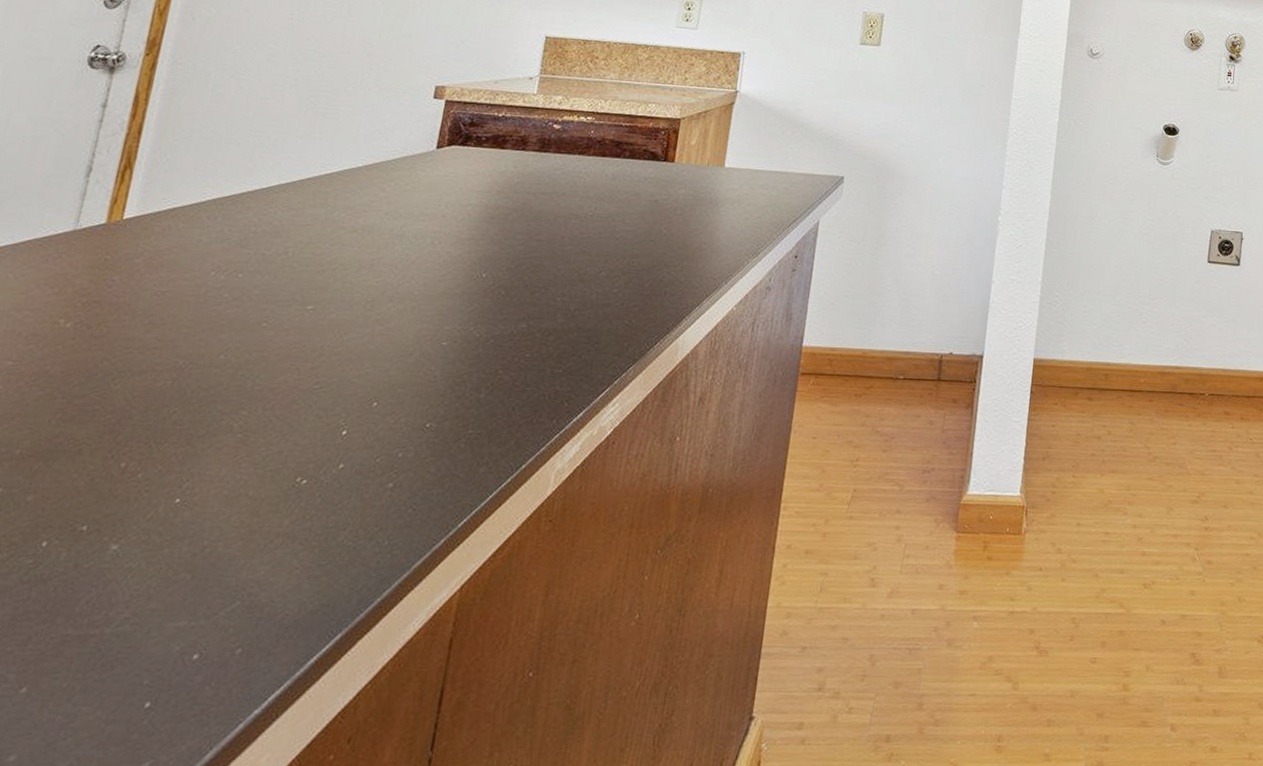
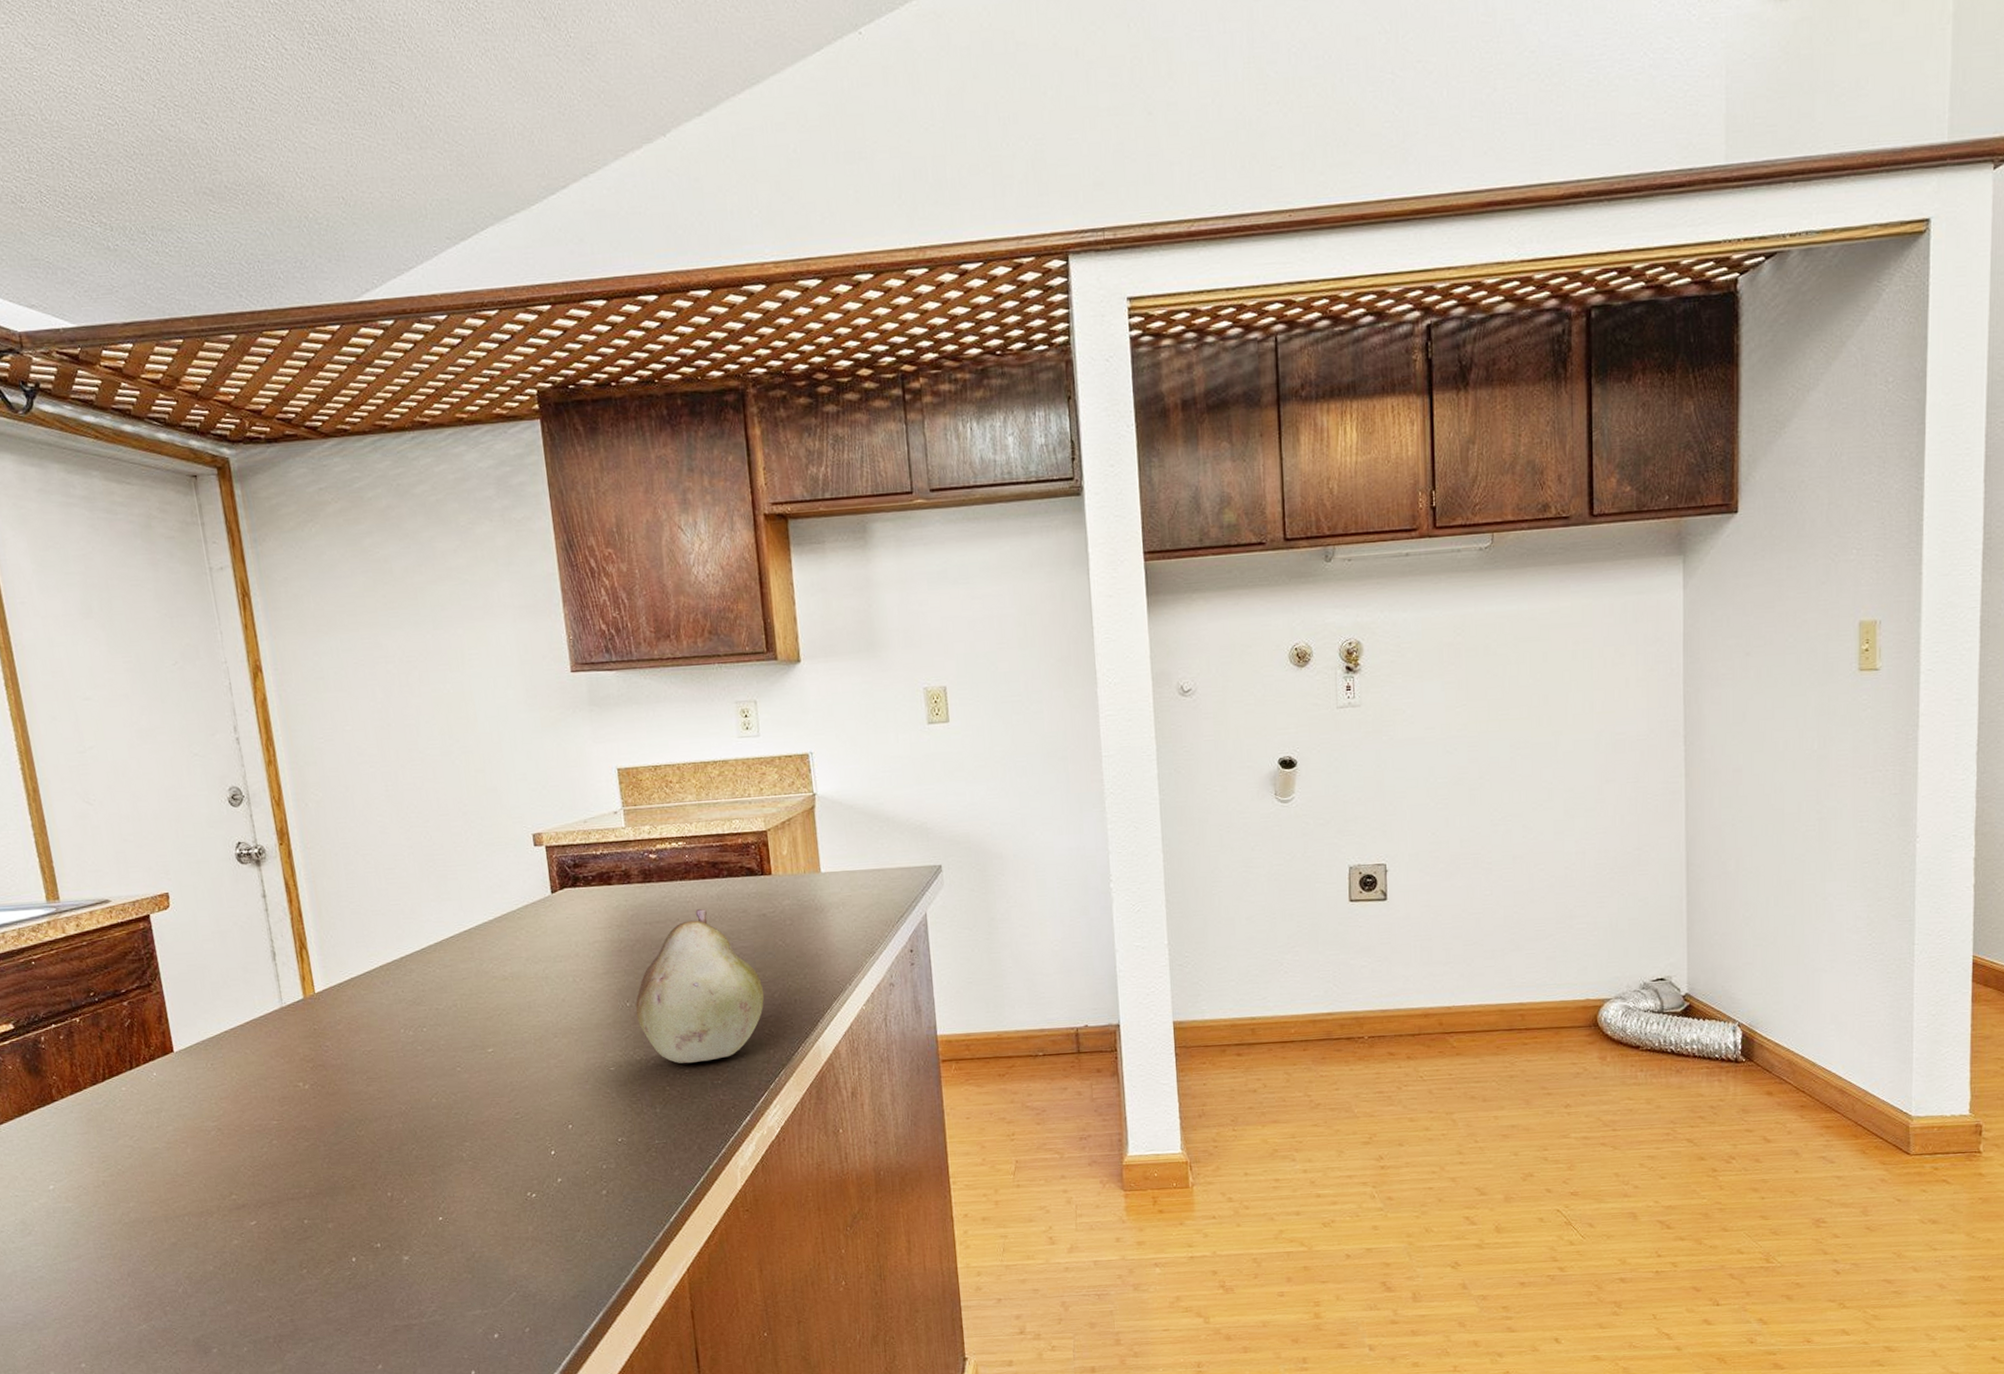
fruit: none [489,185,635,348] -> present [635,908,764,1064]

